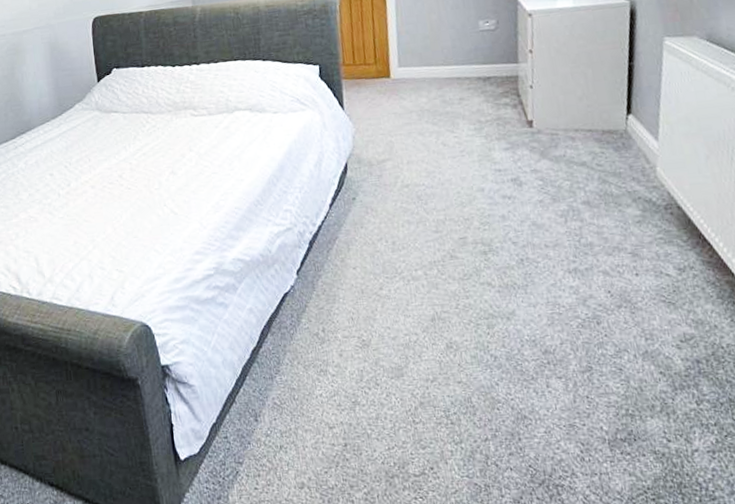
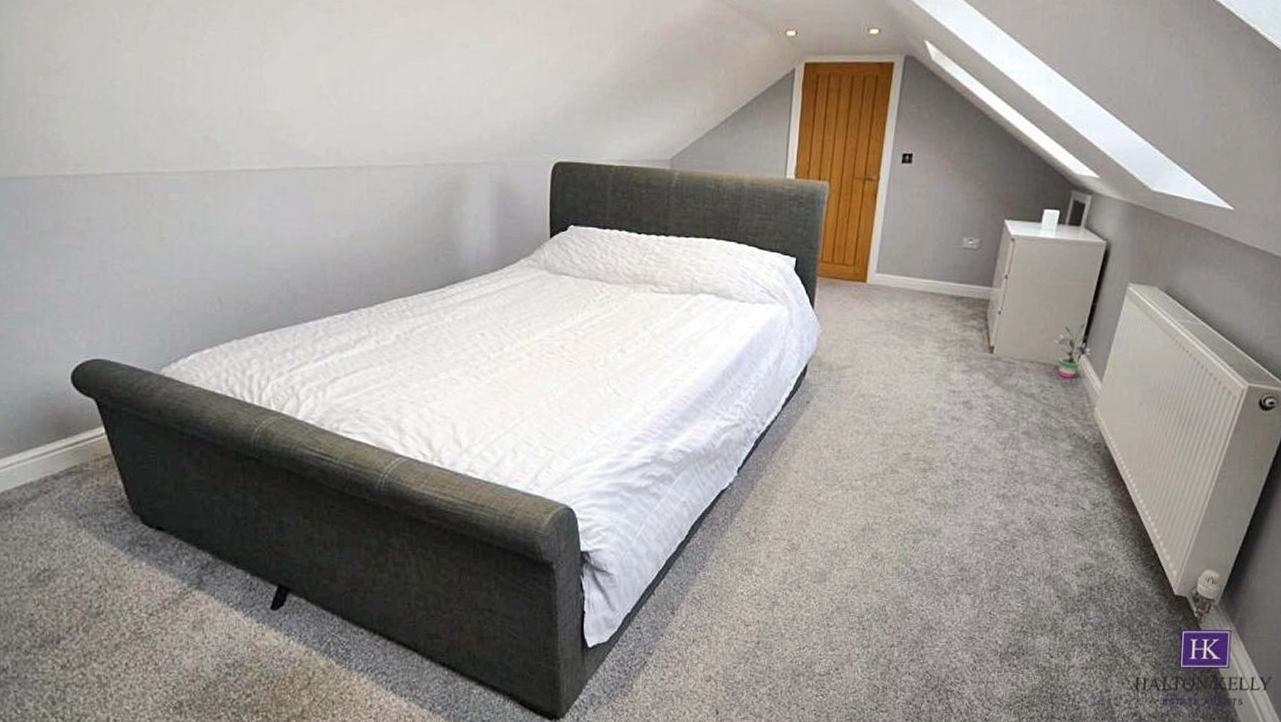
potted plant: none [595,83,639,142] -> present [1054,323,1091,378]

